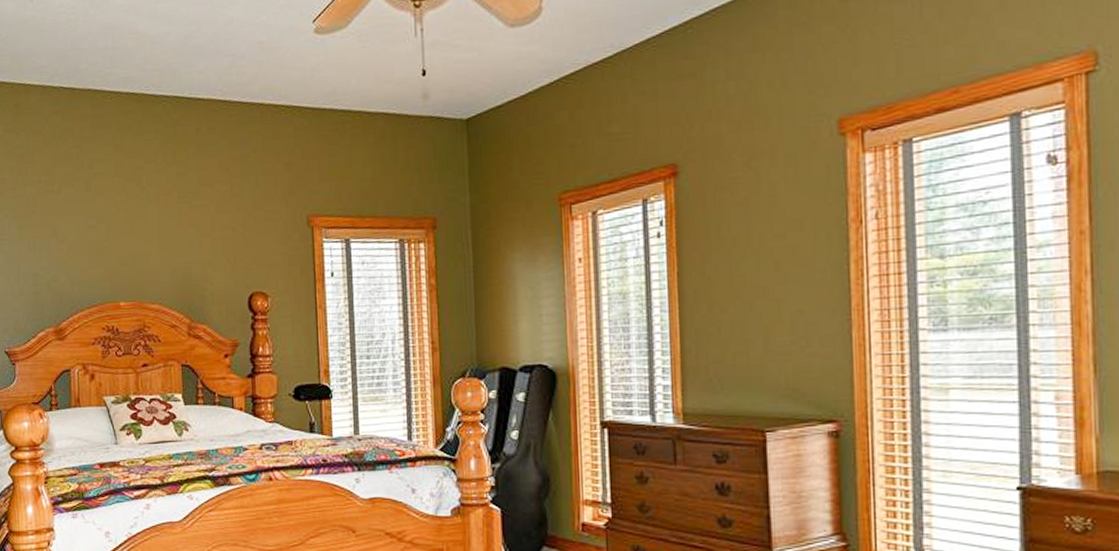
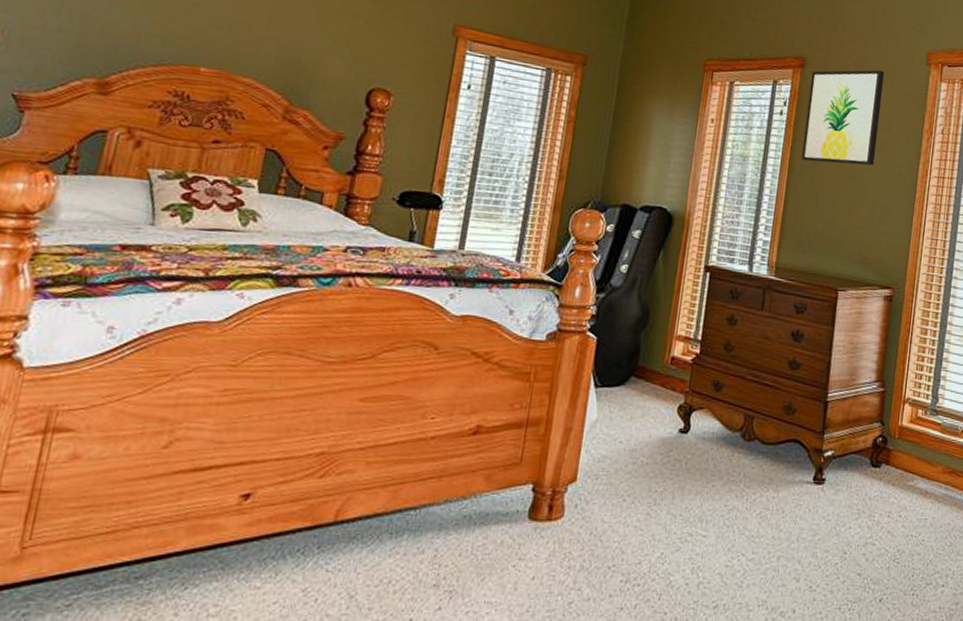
wall art: none [688,156,788,286] -> present [801,69,885,166]

